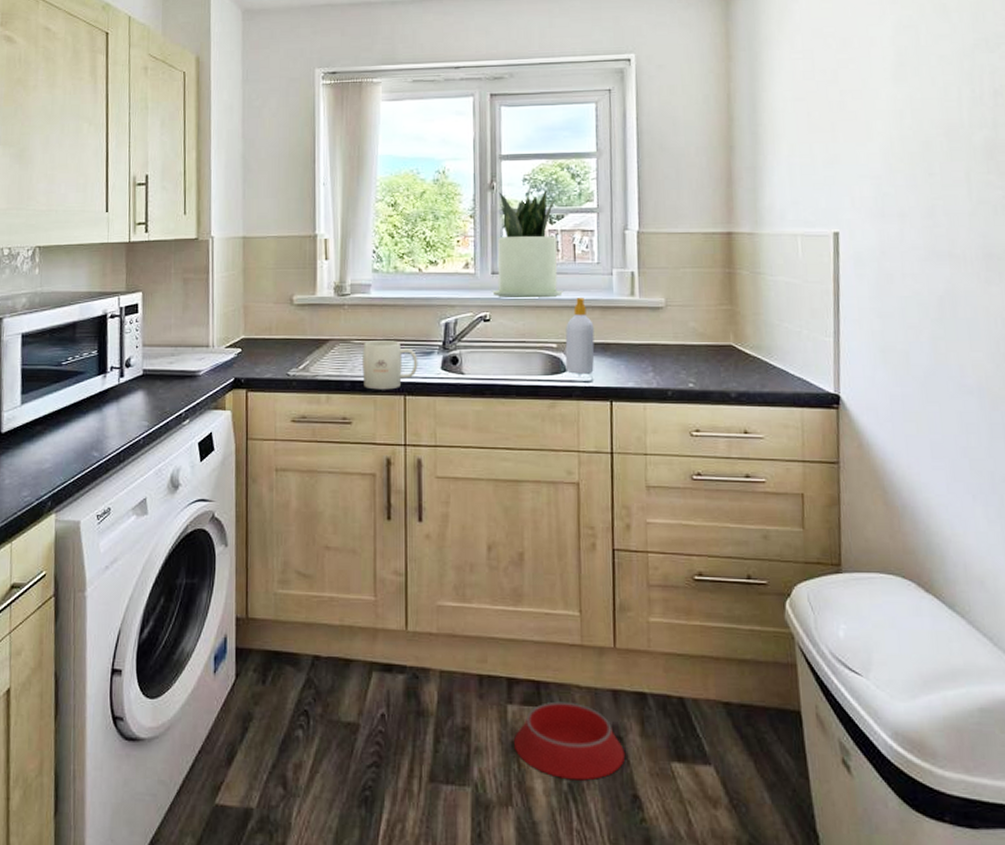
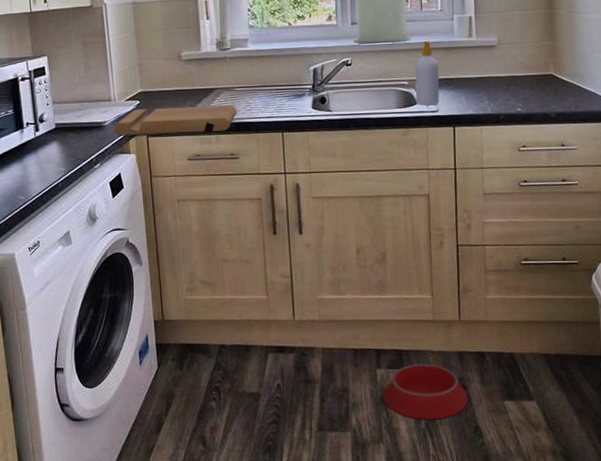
cutting board: none [209,358,353,390] -> present [114,105,237,136]
mug: present [362,340,418,390] -> none [244,86,293,129]

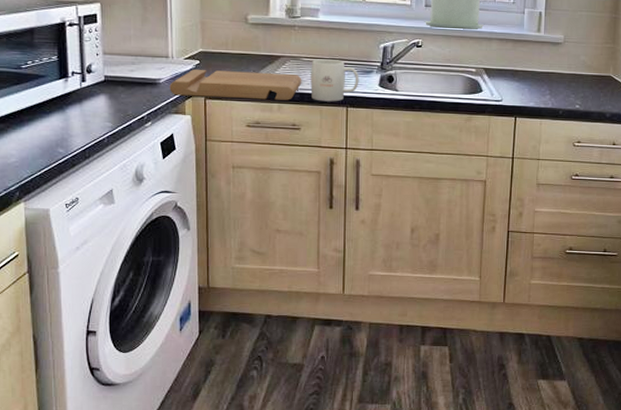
mug: none [244,86,293,129] -> present [310,59,359,102]
pet bowl: present [383,363,469,420] -> none [425,342,506,396]
soap bottle: present [415,41,440,106] -> none [481,31,506,95]

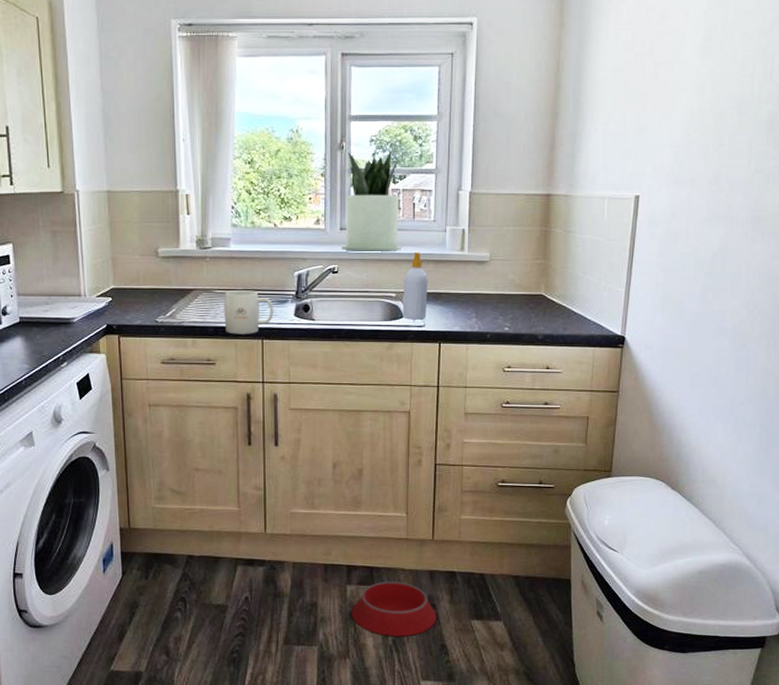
cutting board: present [169,69,302,100] -> none [83,306,216,335]
pet bowl: none [425,342,506,396] -> present [352,581,437,637]
soap bottle: none [481,31,506,95] -> present [402,252,428,320]

